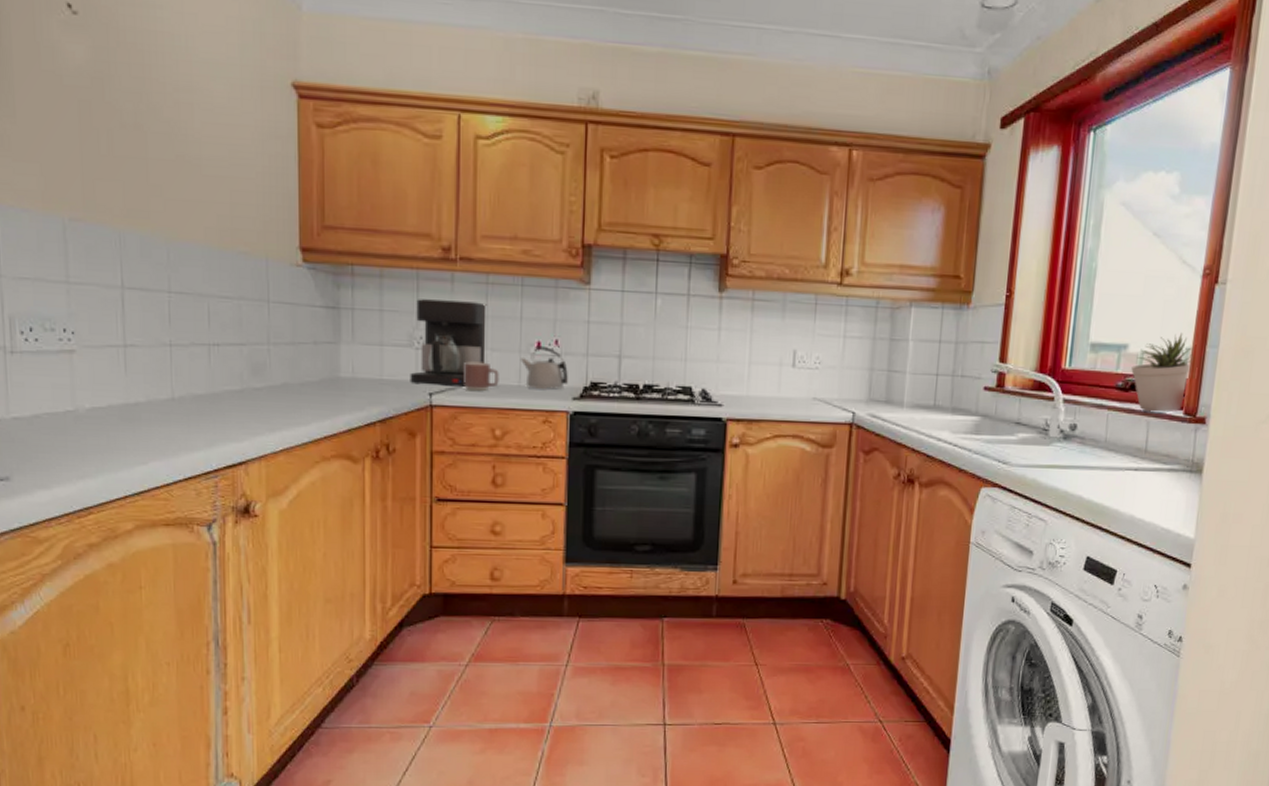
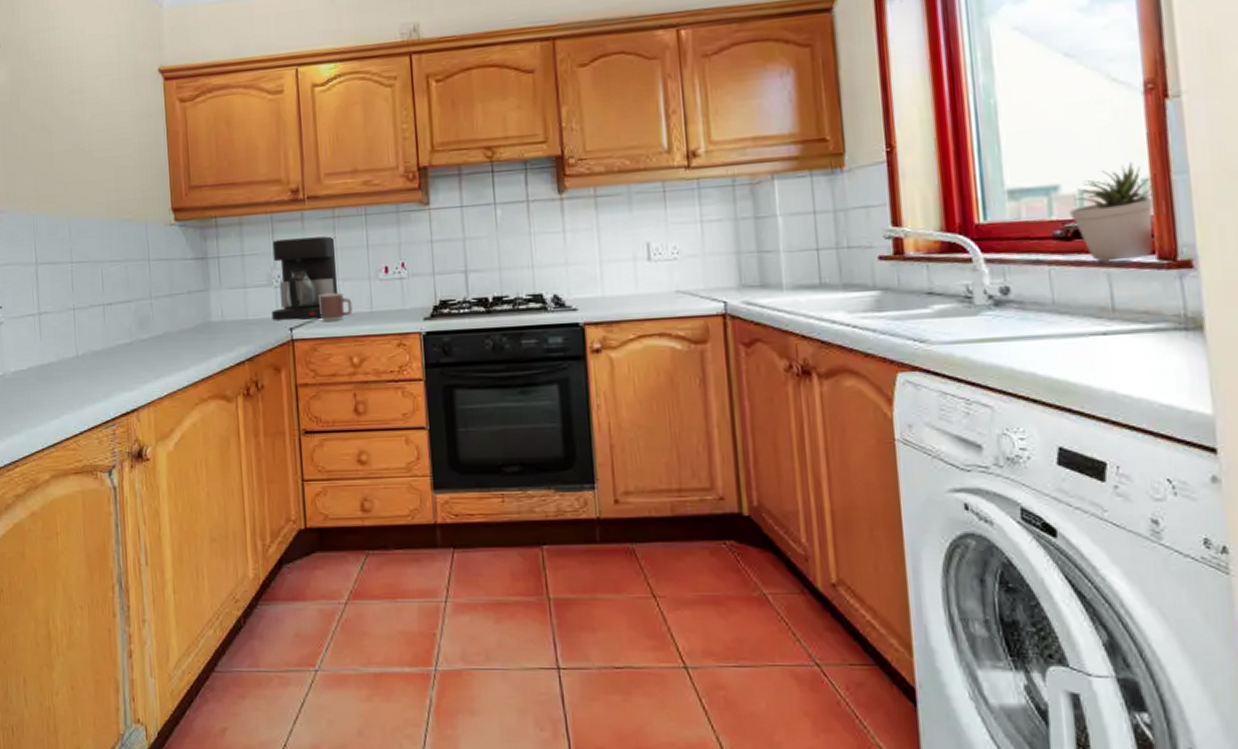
kettle: present [520,345,568,391] -> none [370,270,418,314]

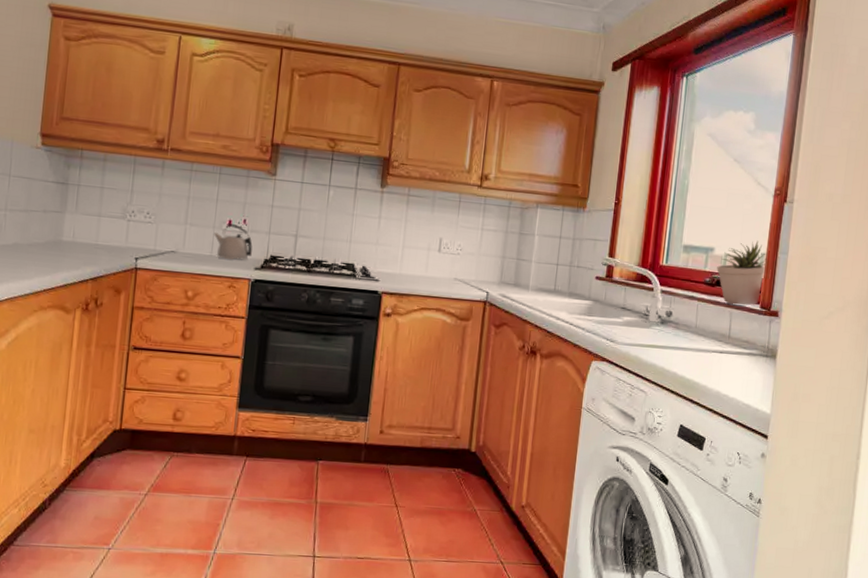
coffee maker: present [271,236,340,321] -> none [120,180,191,254]
mug: present [319,293,353,321] -> none [165,234,195,258]
kettle: none [370,270,418,314] -> present [213,223,253,261]

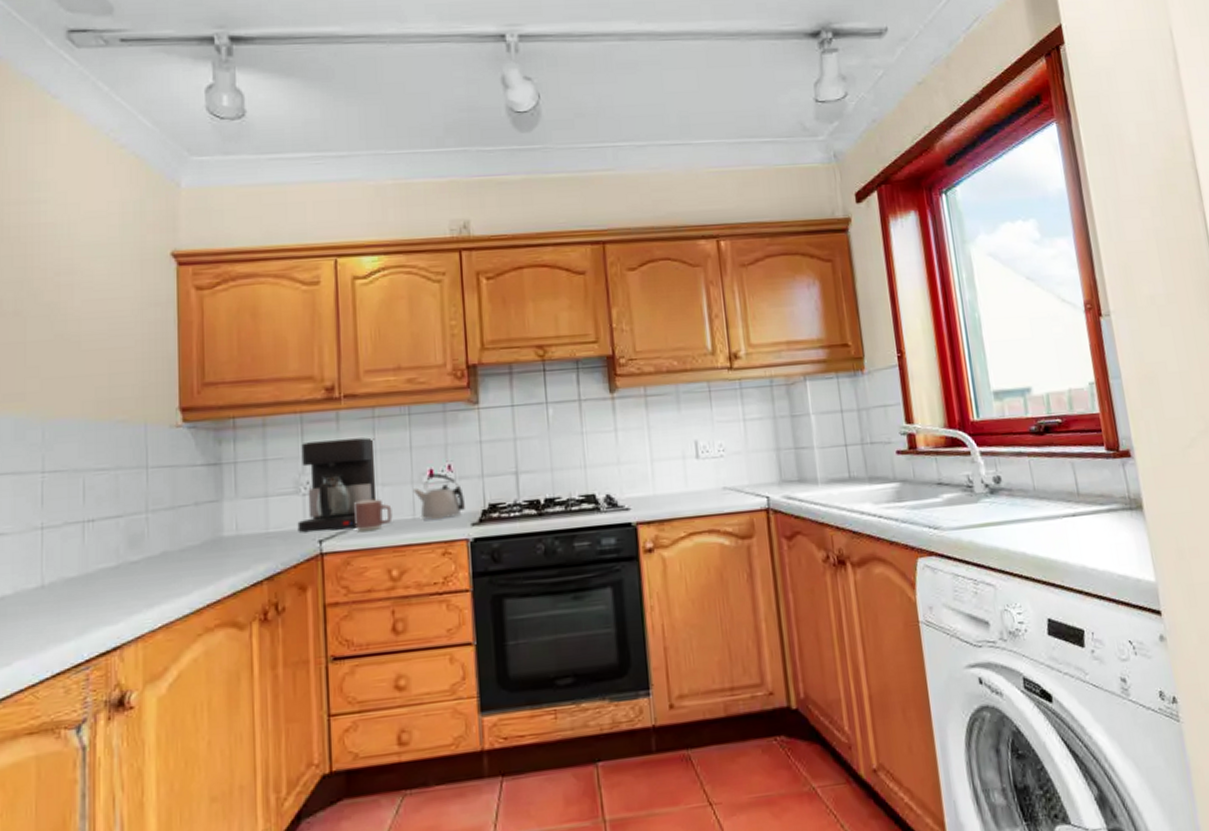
coffee maker: none [120,180,191,254] -> present [297,437,379,533]
mug: none [165,234,195,258] -> present [354,499,393,531]
potted plant: present [716,240,768,306] -> none [1040,368,1102,453]

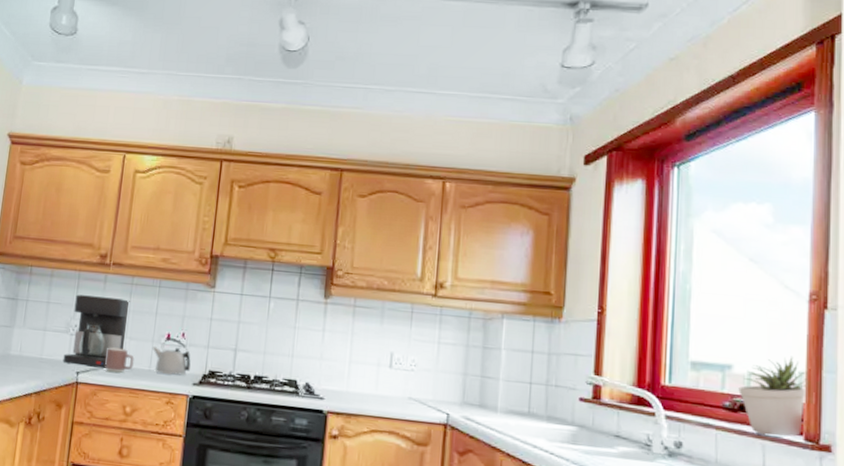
potted plant: none [1040,368,1102,453] -> present [738,356,809,438]

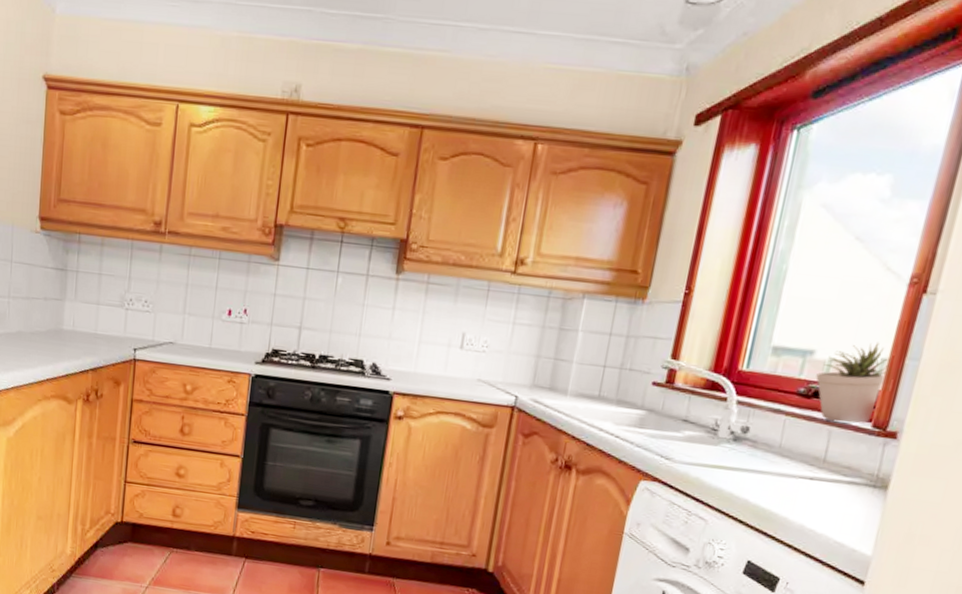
coffee maker: present [63,294,131,368] -> none [119,266,189,345]
mug: present [105,348,134,373] -> none [163,324,194,350]
kettle: present [152,336,191,376] -> none [212,313,253,354]

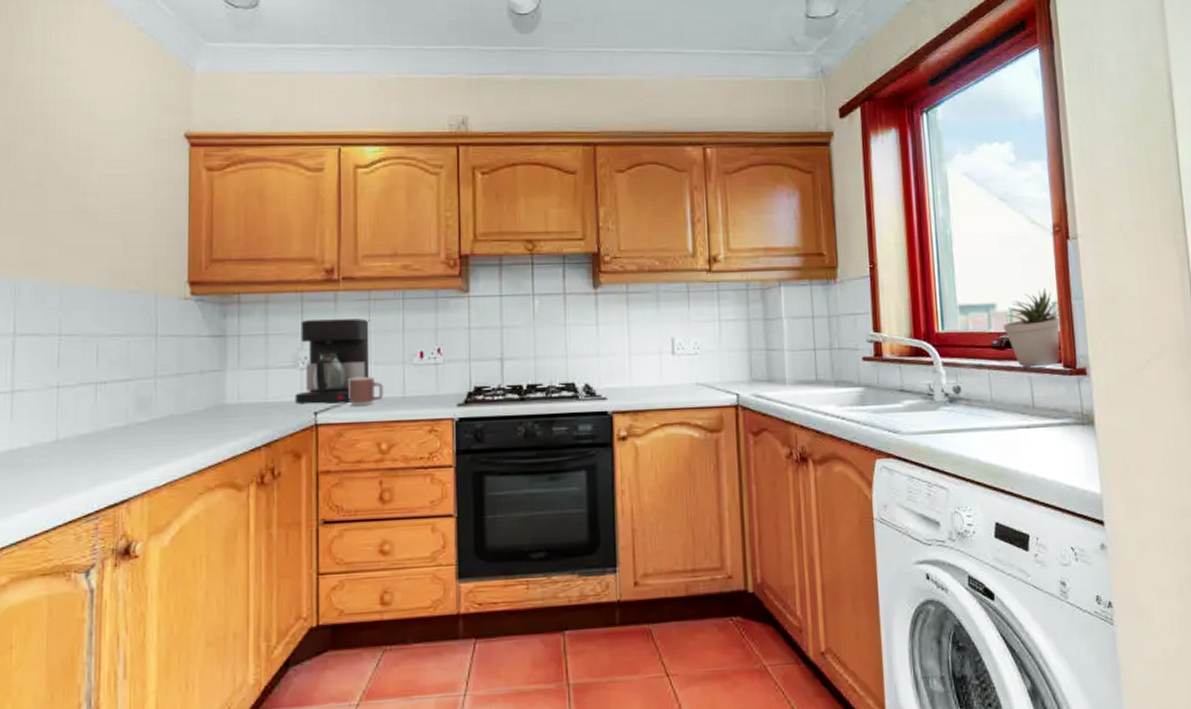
coffee maker: none [119,266,189,345] -> present [295,318,371,405]
mug: none [163,324,194,350] -> present [348,376,384,406]

